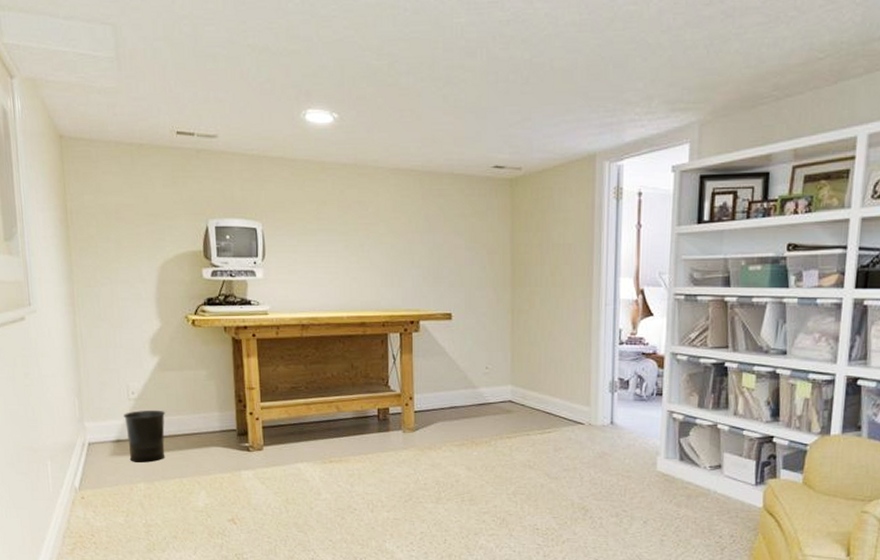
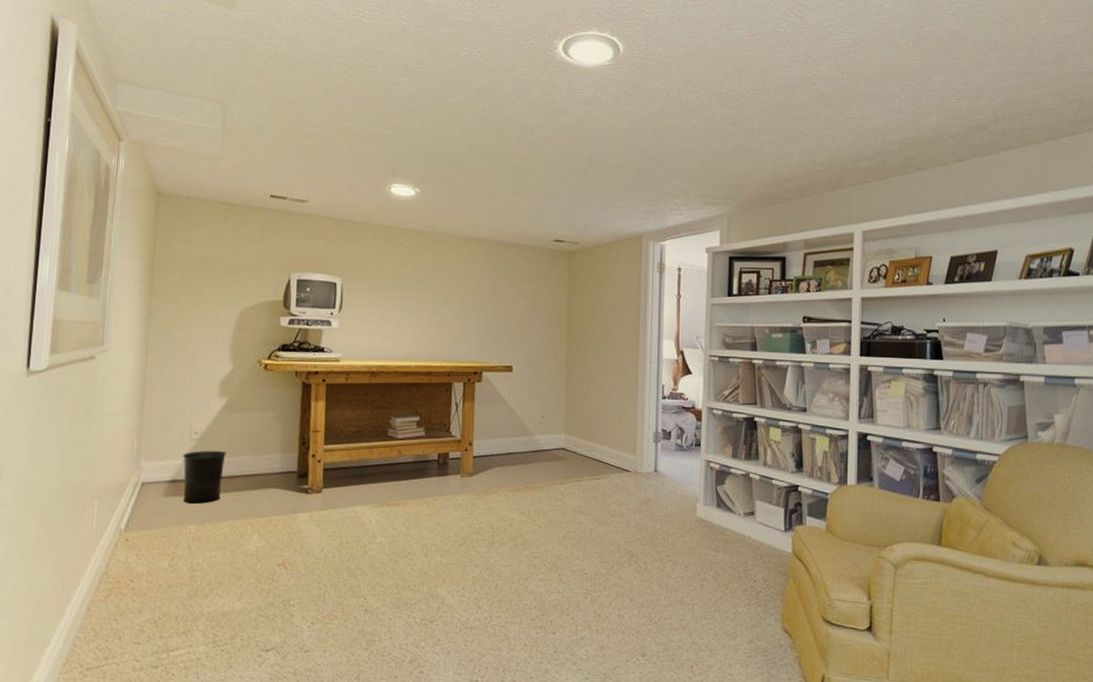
books: none [323,368,363,395] -> present [387,414,426,440]

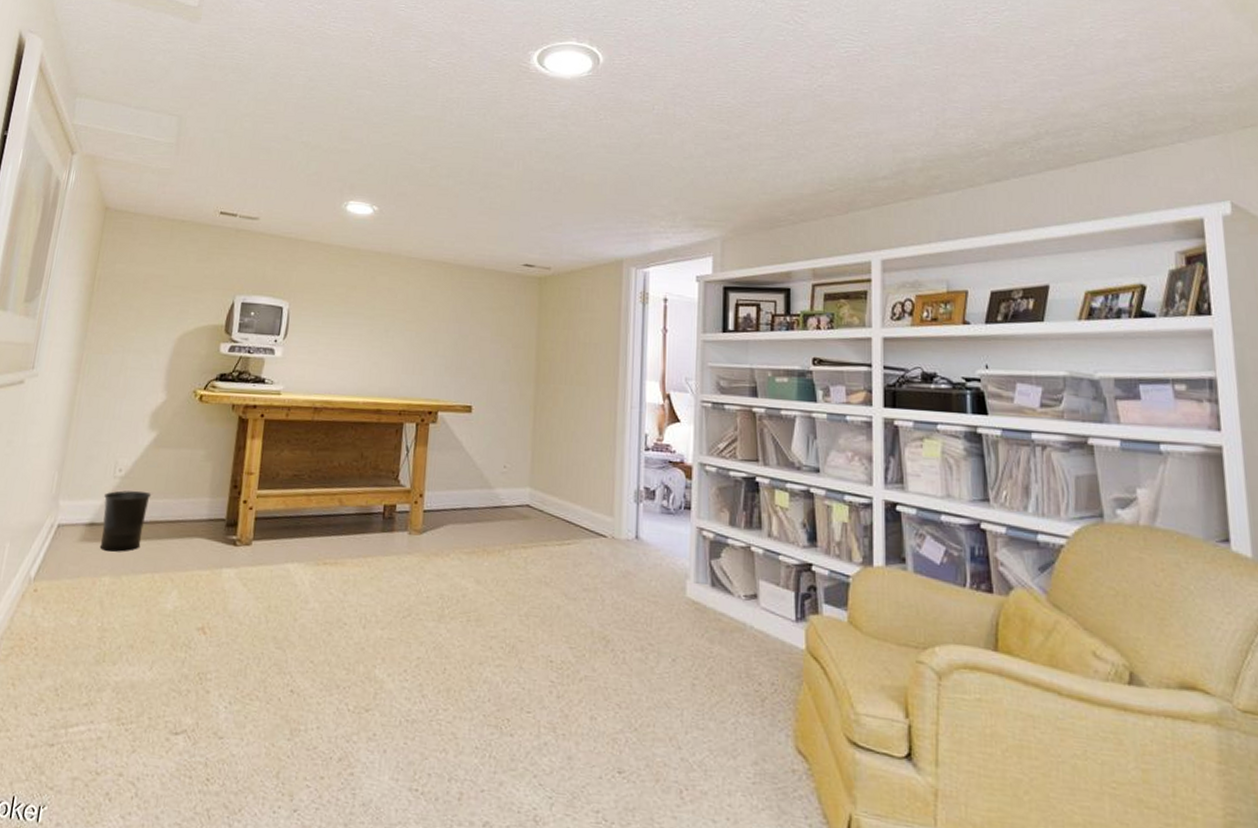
books: present [387,414,426,440] -> none [327,457,371,487]

